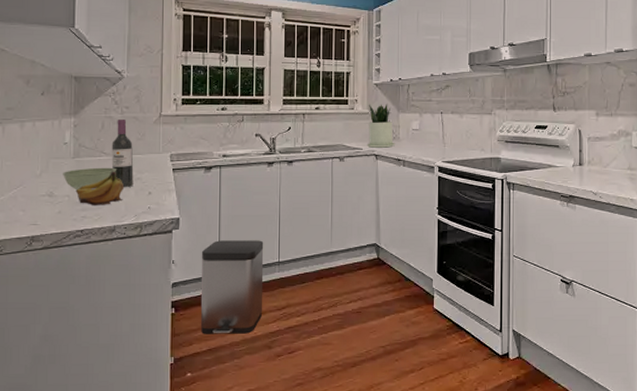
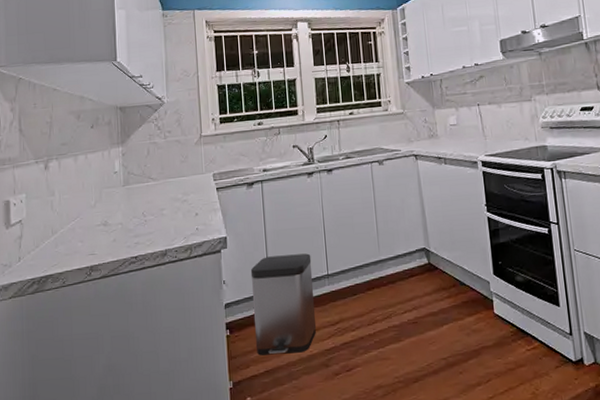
bowl: present [63,167,117,191] -> none [115,191,165,218]
fruit: present [75,171,125,207] -> none [127,195,173,232]
wine bottle: present [111,120,134,188] -> none [157,144,181,211]
planter: present [366,104,396,148] -> none [403,101,435,148]

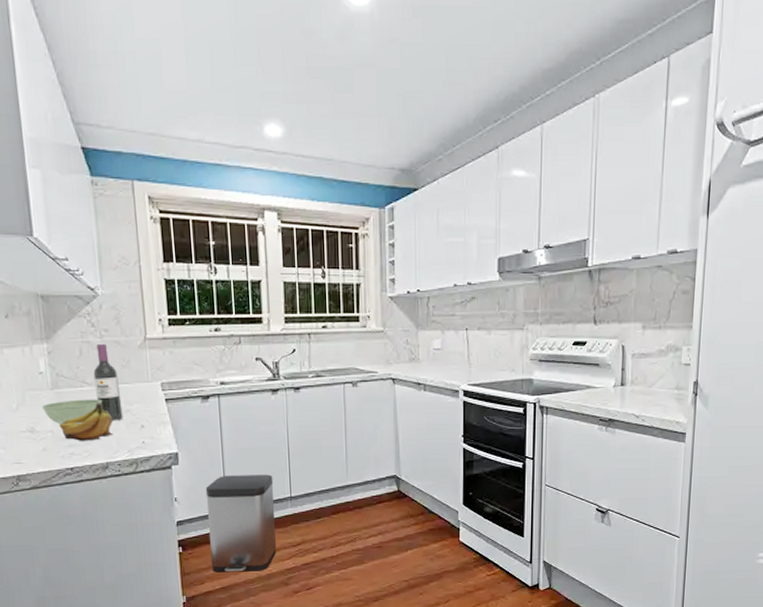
bowl: none [115,191,165,218] -> present [42,399,103,425]
fruit: none [127,195,173,232] -> present [59,403,114,442]
wine bottle: none [157,144,181,211] -> present [93,344,123,421]

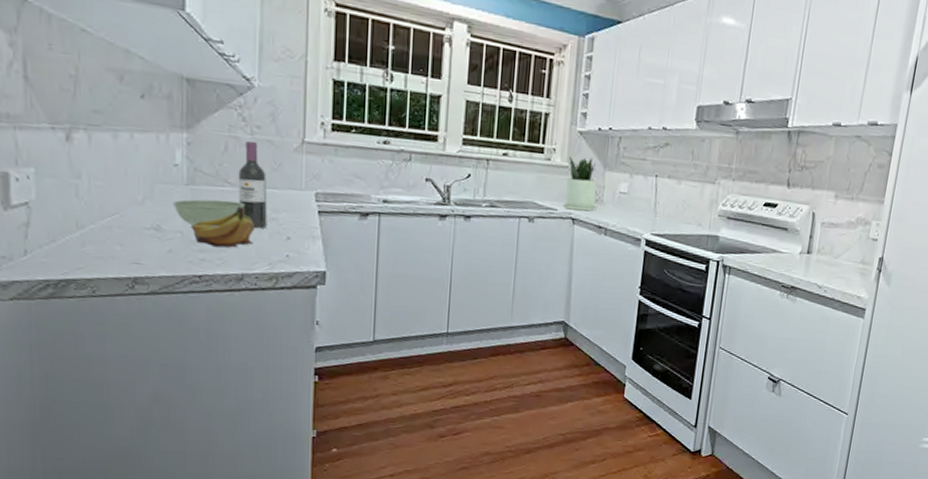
pedal bin: present [205,474,277,573] -> none [349,302,430,410]
planter: none [382,320,415,371] -> present [562,157,598,212]

